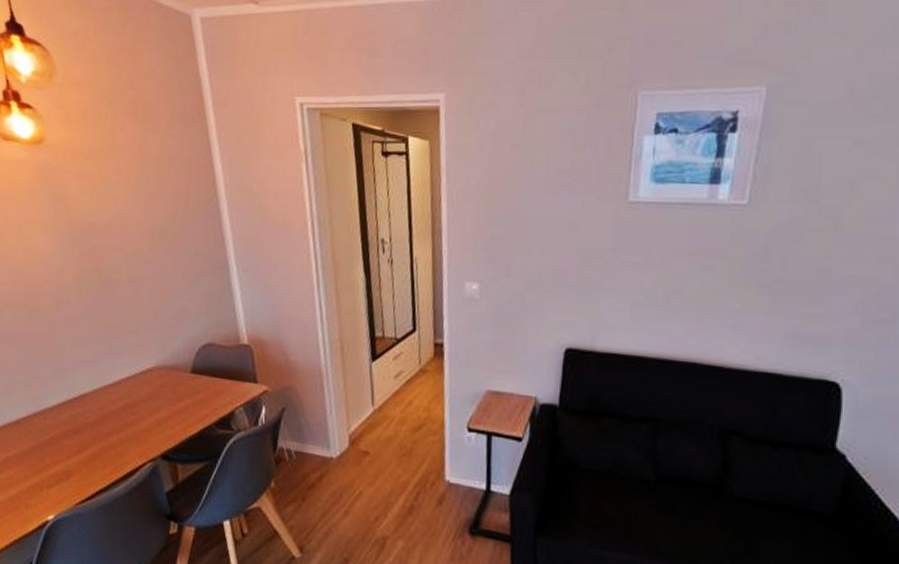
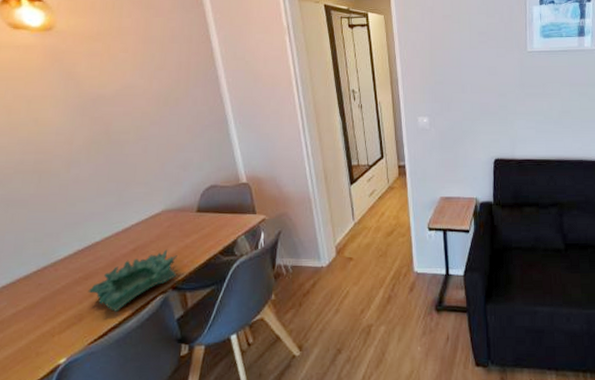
decorative bowl: none [76,411,169,474] -> present [88,249,177,312]

